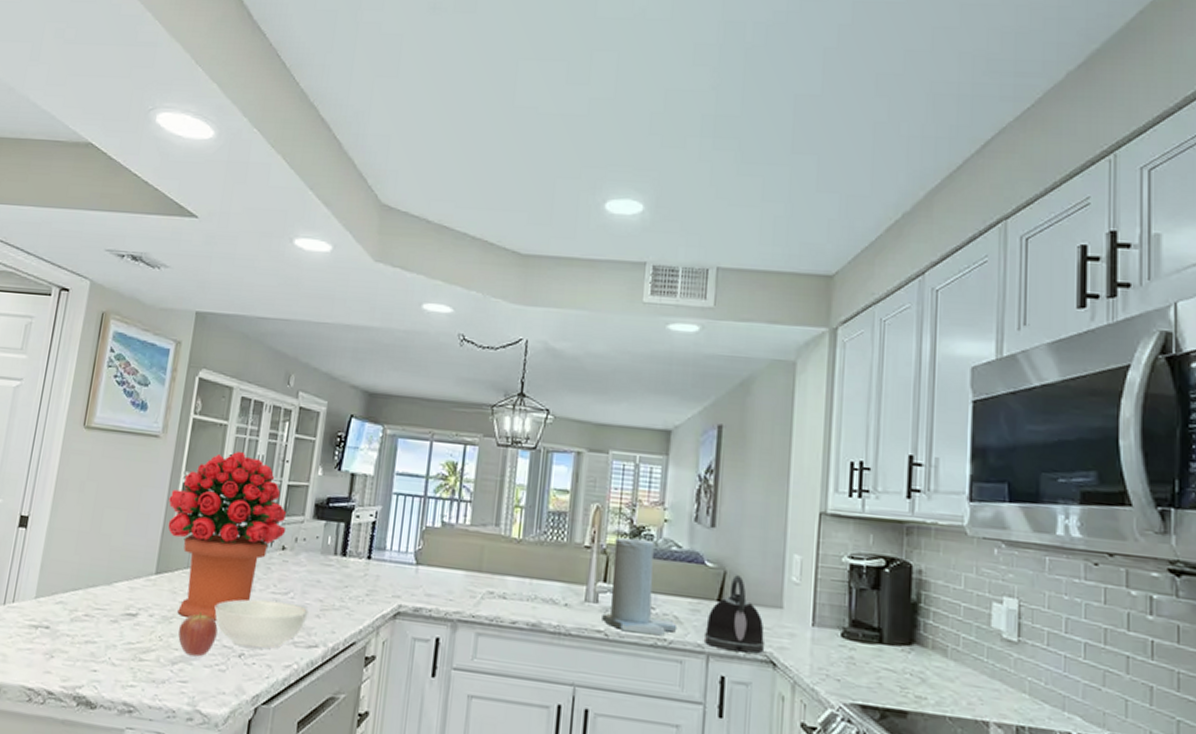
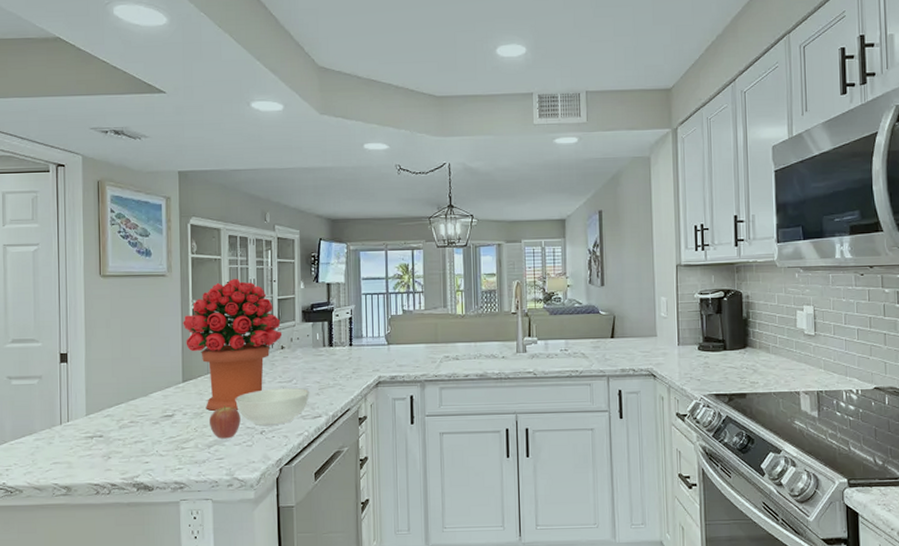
paper towel: present [602,537,678,636] -> none [530,302,585,370]
kettle: present [703,575,766,654] -> none [604,318,647,371]

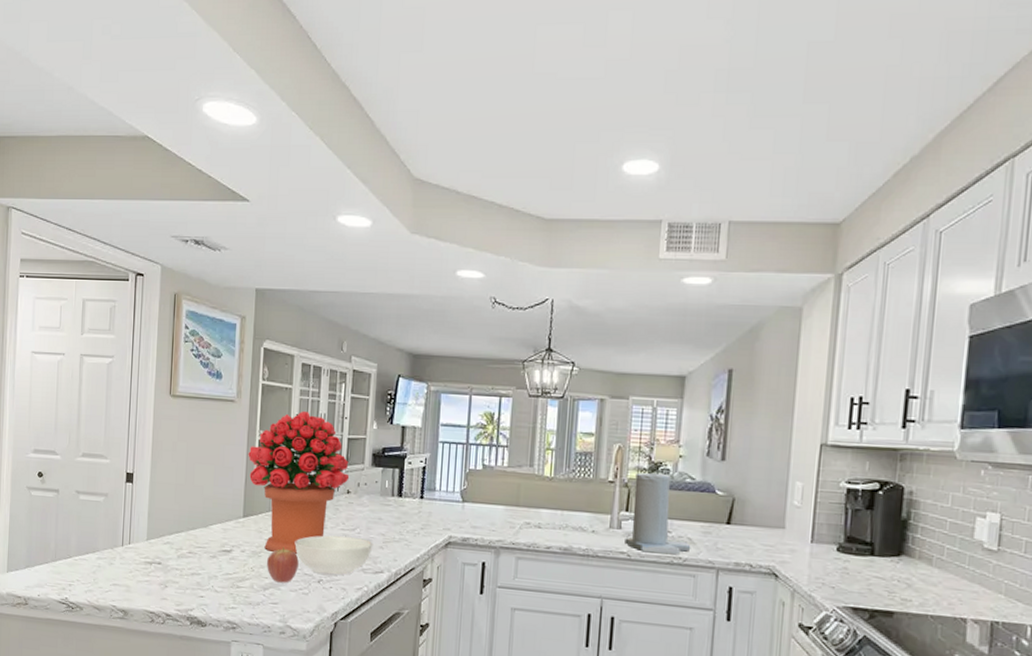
paper towel: none [530,302,585,370] -> present [625,473,691,555]

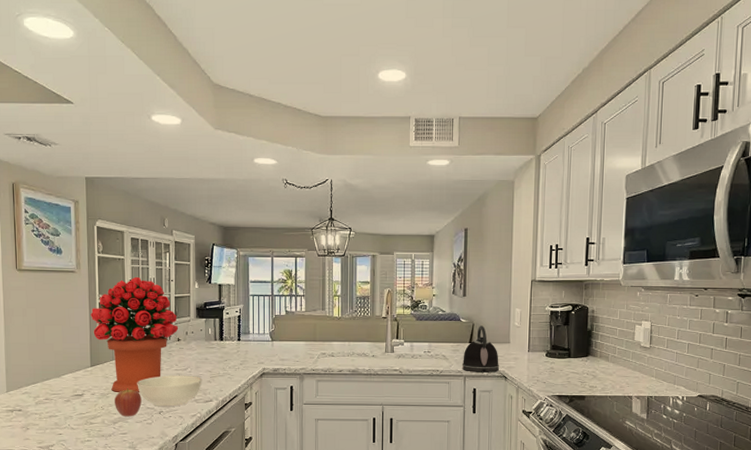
paper towel: present [625,473,691,555] -> none [397,309,445,369]
kettle: none [714,501,769,567] -> present [462,326,500,373]

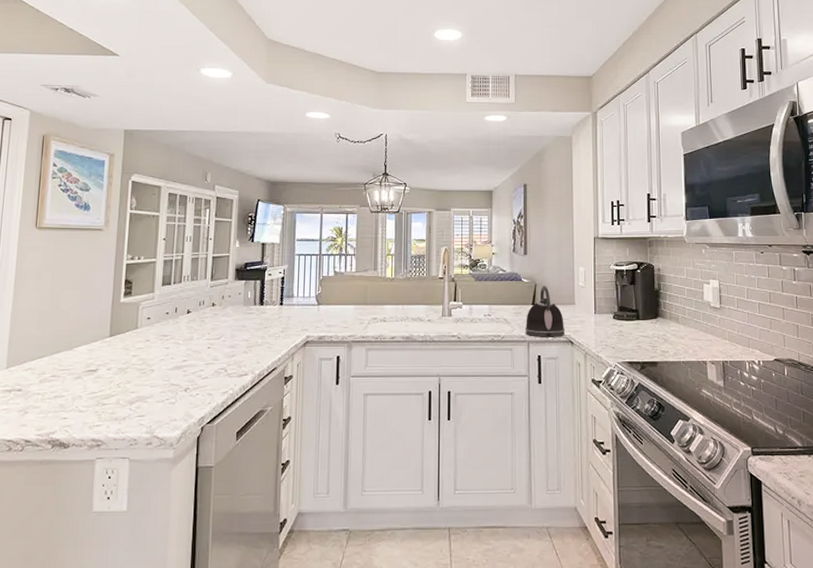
bouquet: present [90,276,179,392] -> none [115,235,215,366]
fruit: present [114,388,142,417] -> none [132,361,166,395]
bowl: present [137,375,203,408] -> none [161,345,238,384]

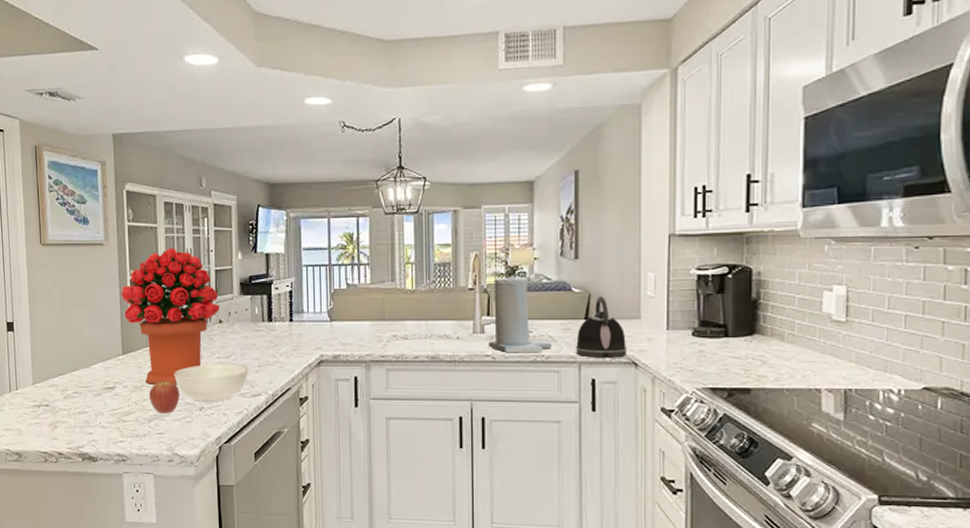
bouquet: none [115,235,215,366] -> present [121,247,220,385]
fruit: none [132,361,166,395] -> present [148,380,180,414]
bowl: none [161,345,238,384] -> present [174,363,249,403]
paper towel: none [455,269,507,334] -> present [489,277,553,353]

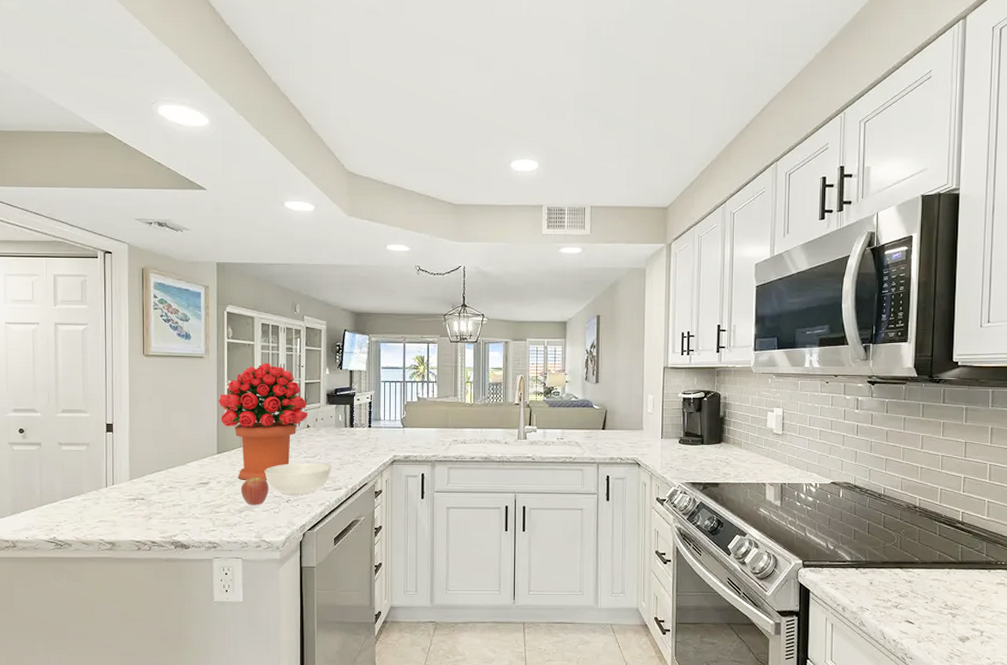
paper towel: present [489,277,553,353] -> none [530,396,578,456]
kettle: present [575,296,628,358] -> none [595,412,633,460]

